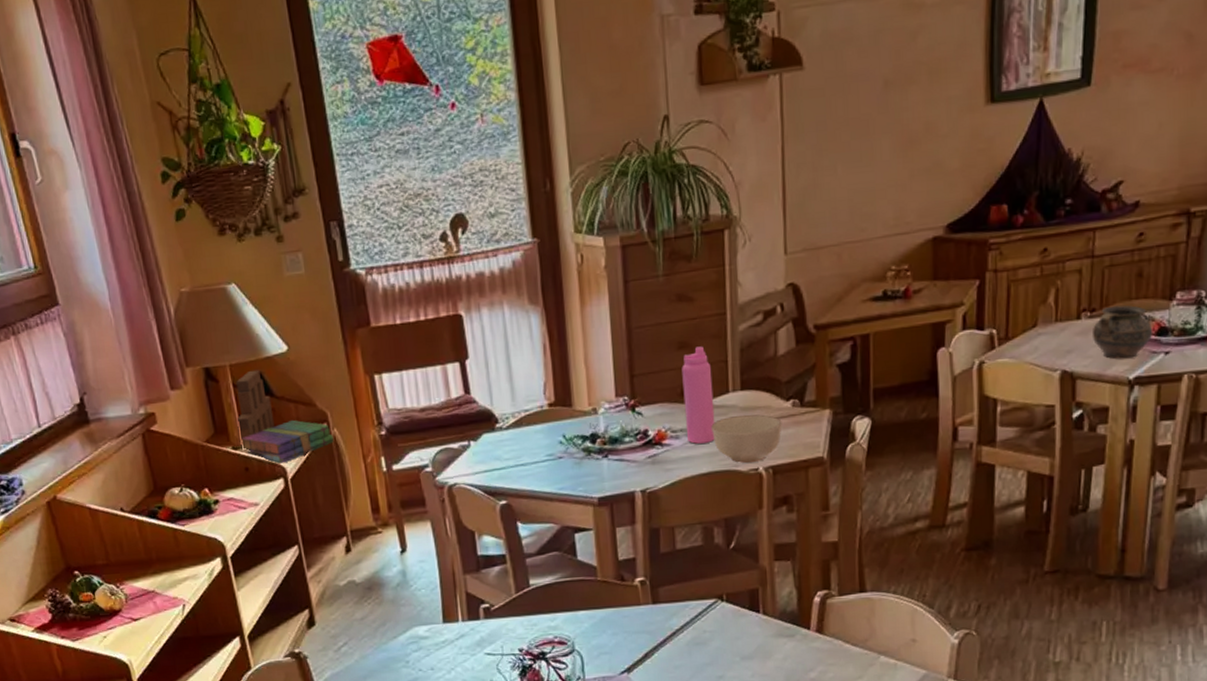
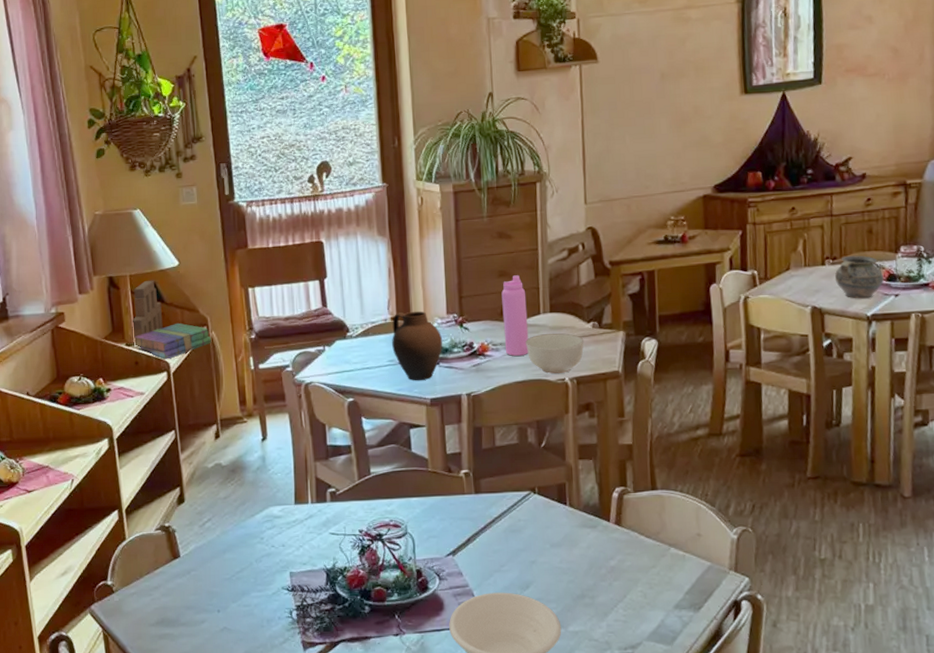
jug: none [549,394,612,477] -> present [392,311,443,380]

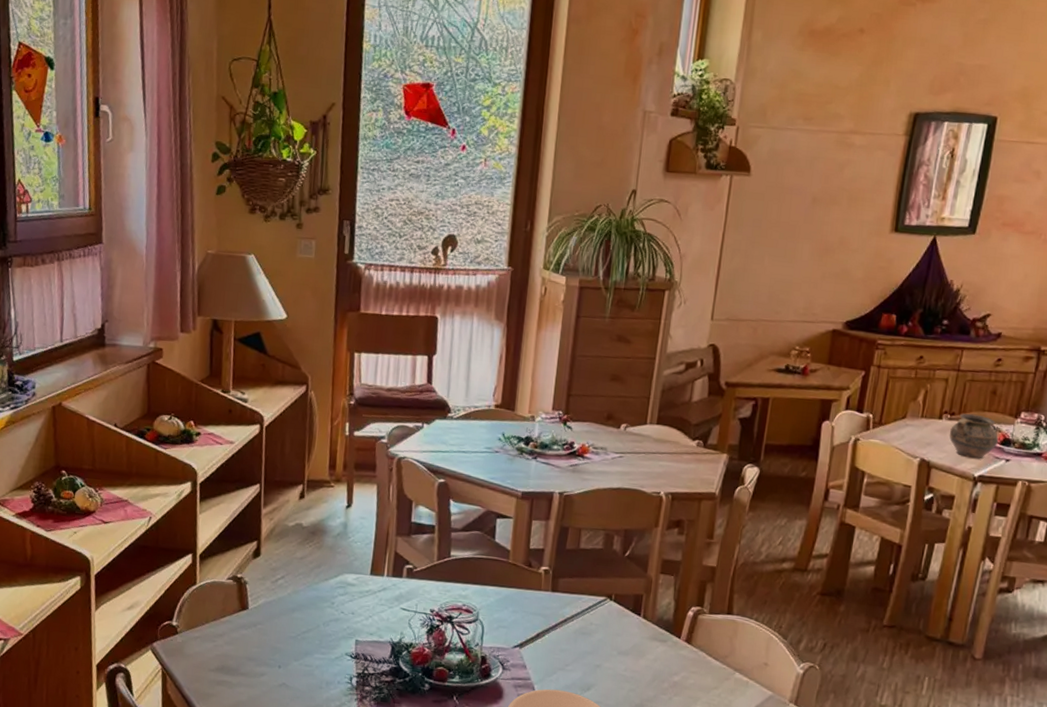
wooden blocks: present [132,280,163,346] -> none [229,329,264,394]
books: present [133,323,211,361] -> none [229,377,310,413]
jug: present [392,311,443,380] -> none [491,401,544,472]
water bottle: present [501,275,529,356] -> none [605,381,636,463]
bowl: present [526,333,584,374] -> none [626,444,686,487]

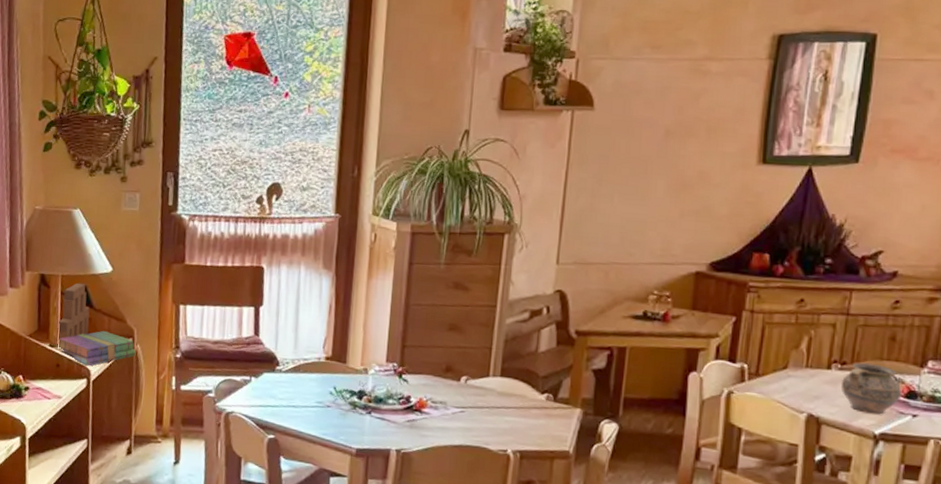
wooden blocks: none [229,329,264,394] -> present [57,283,90,348]
books: none [229,377,310,413] -> present [57,331,136,367]

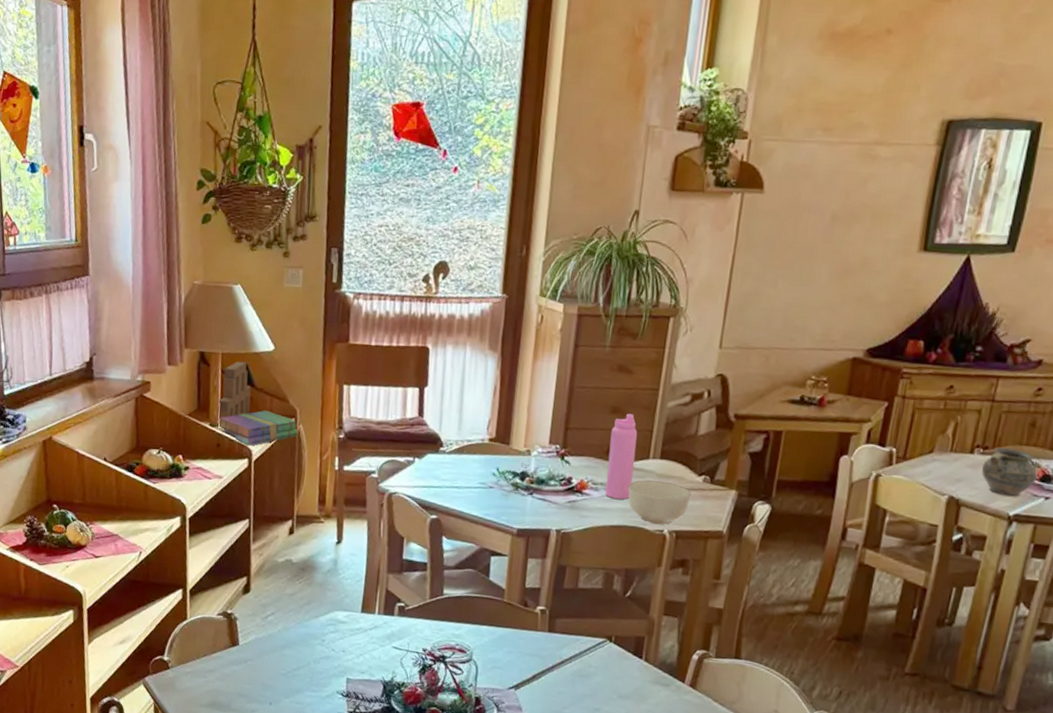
water bottle: none [444,331,477,419] -> present [604,413,638,500]
bowl: none [468,398,535,444] -> present [628,480,692,525]

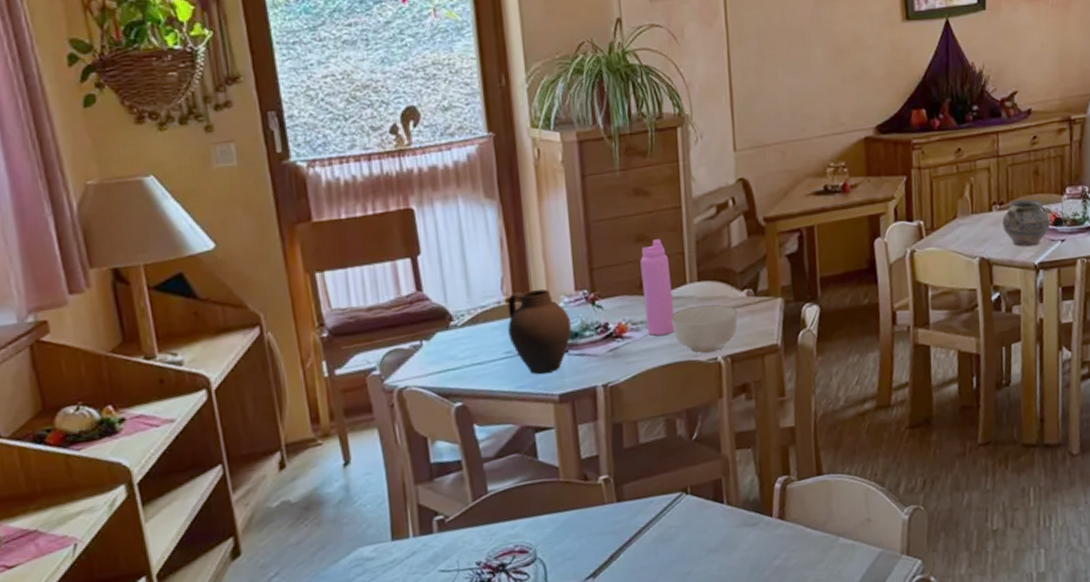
wooden blocks: present [217,361,251,428] -> none [151,269,197,360]
books: present [217,410,298,447] -> none [155,324,267,375]
jug: none [485,434,541,509] -> present [507,288,572,374]

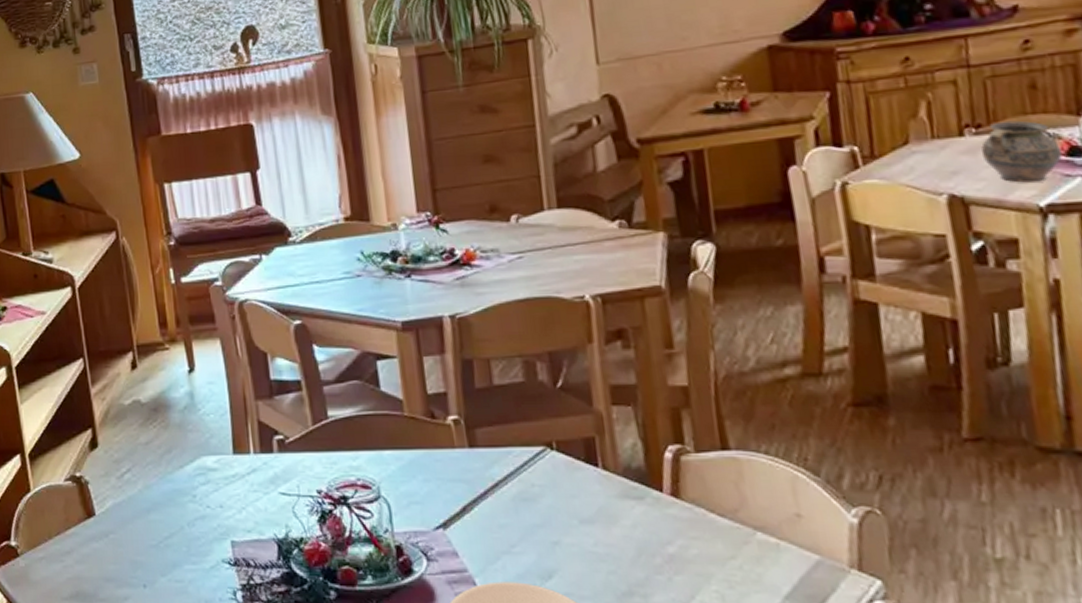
jug: present [507,288,572,374] -> none [345,208,414,298]
water bottle: present [640,239,674,336] -> none [489,160,531,266]
bowl: present [670,304,738,353] -> none [526,235,609,289]

